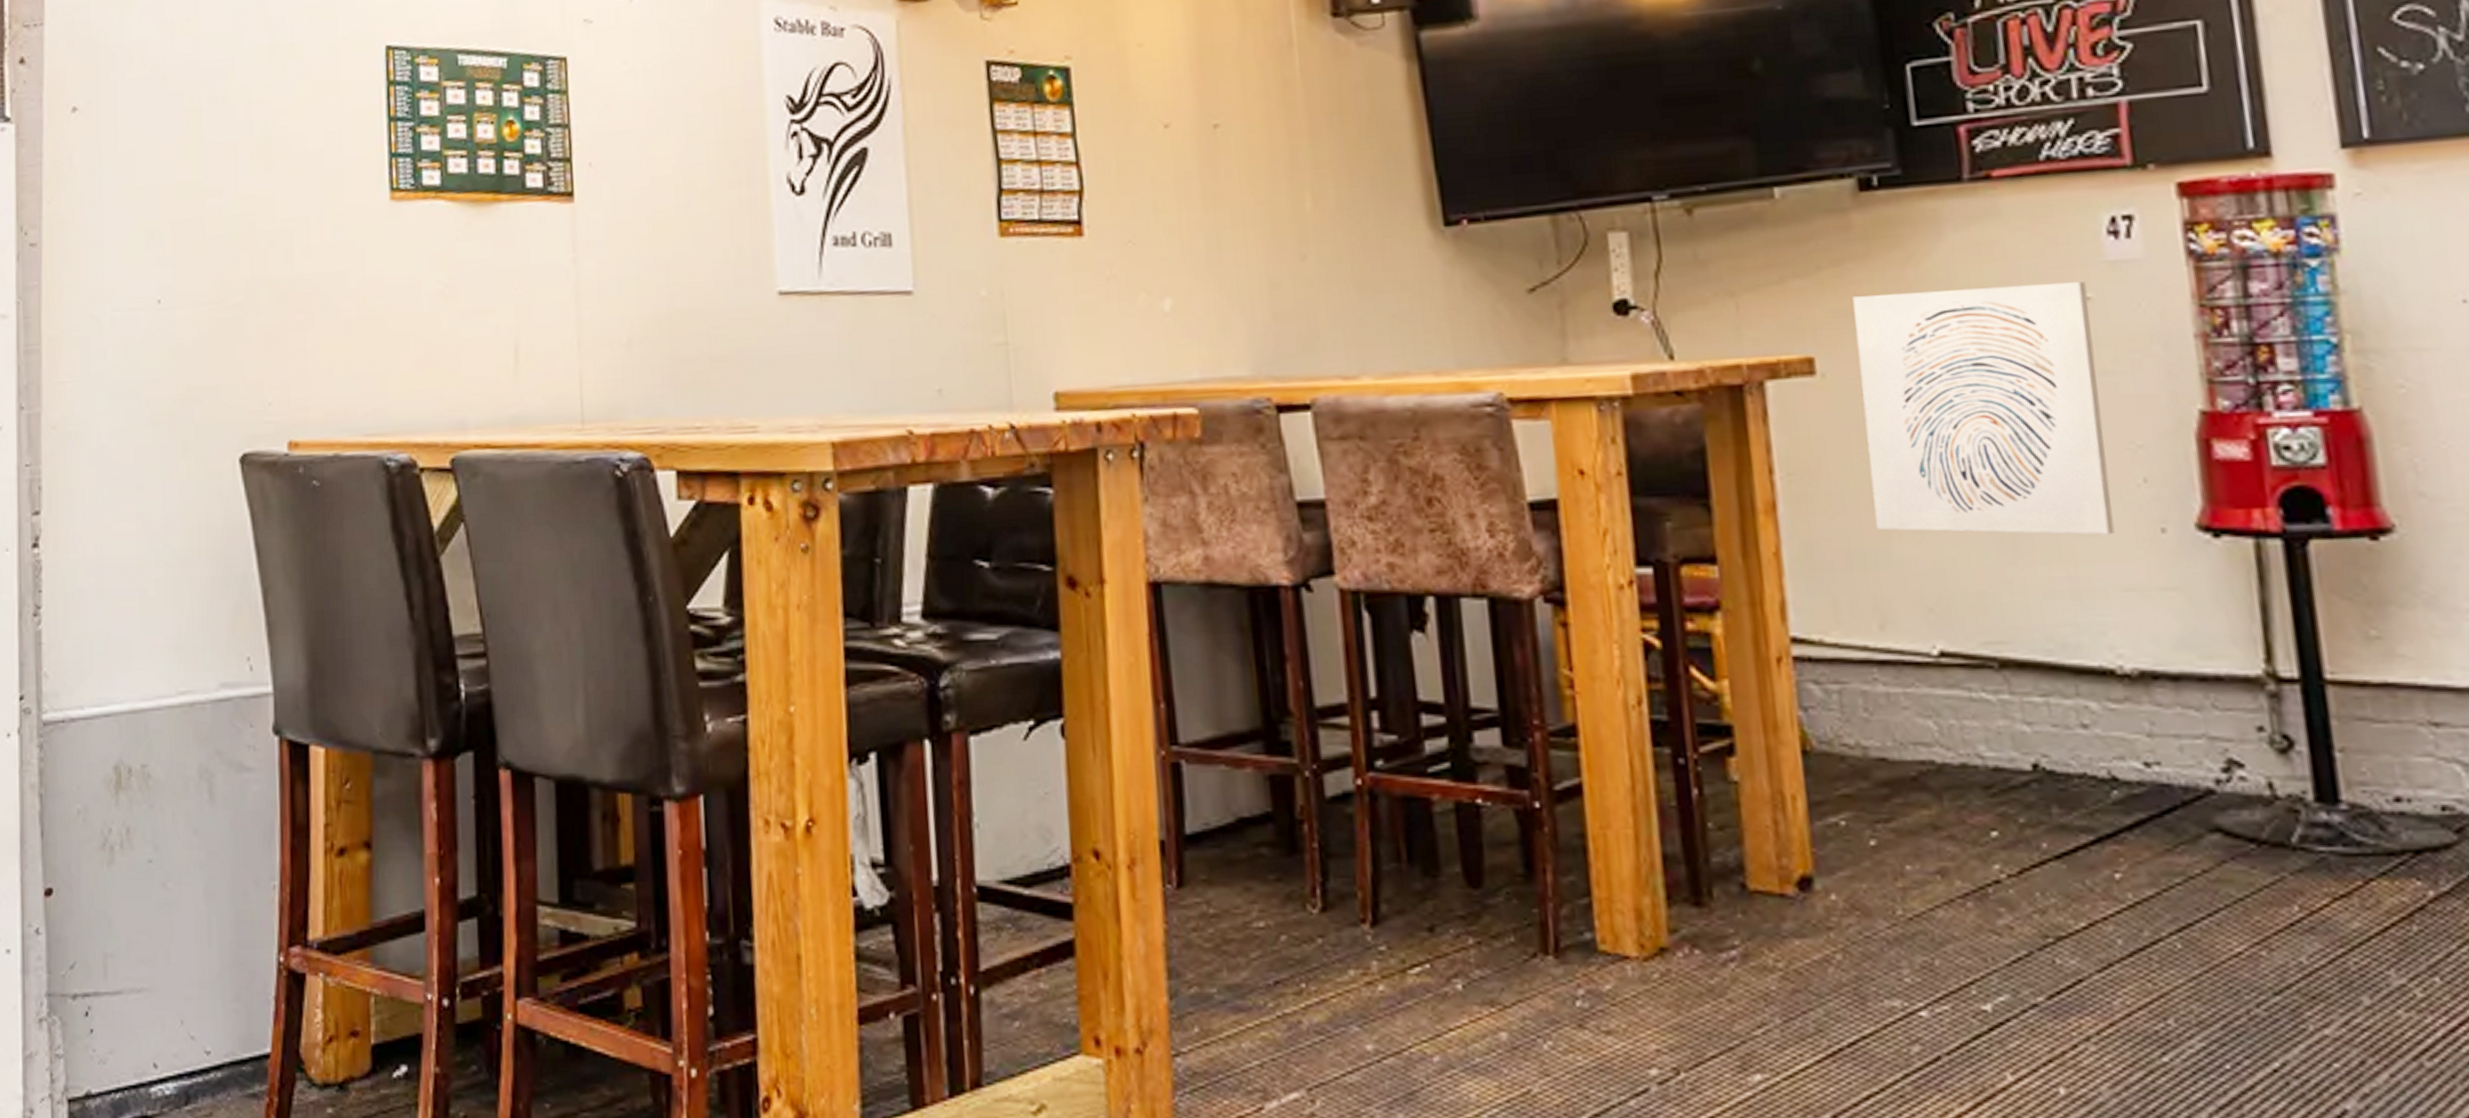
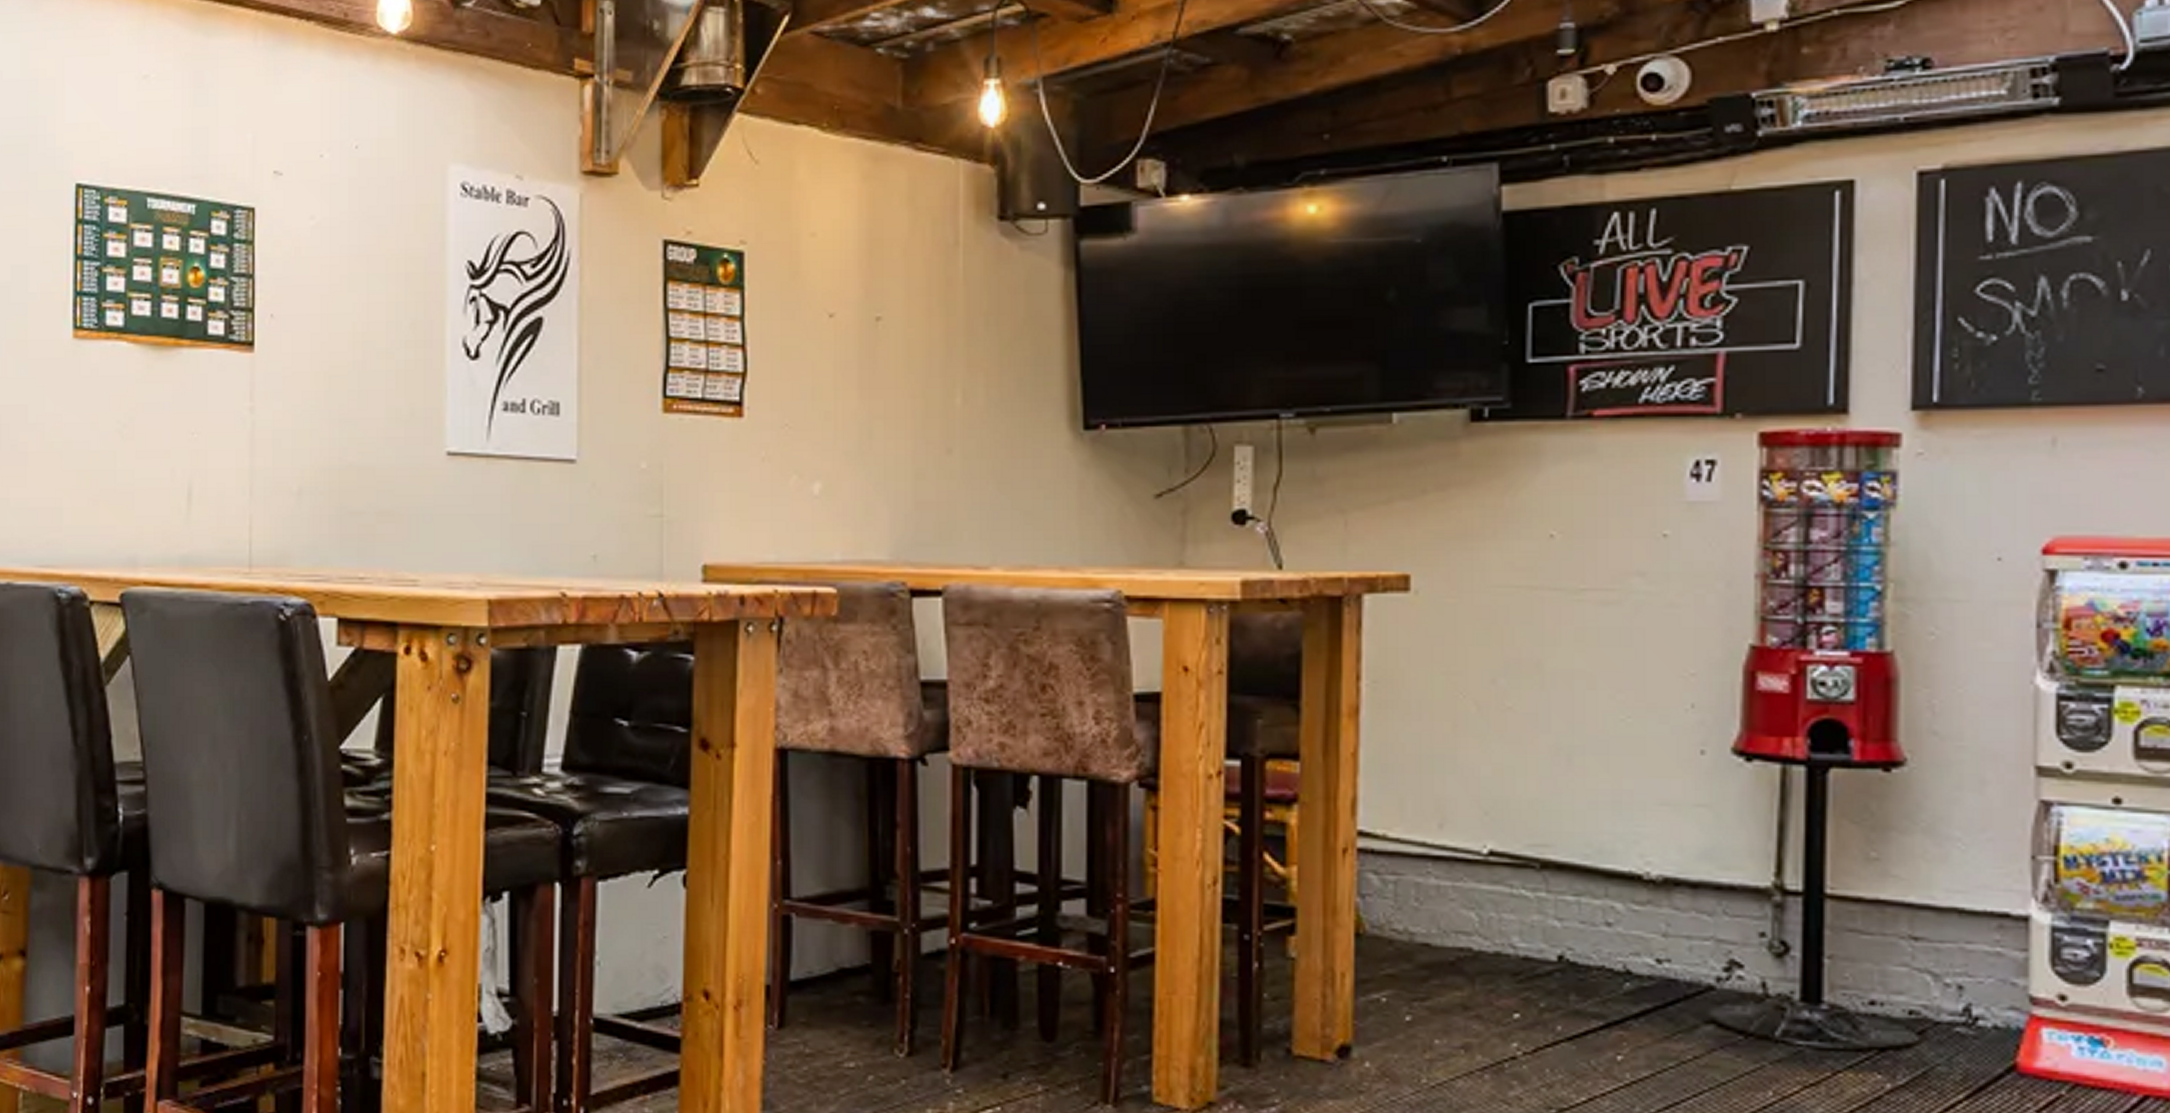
wall art: present [1852,282,2115,535] -> none [1446,520,1665,753]

